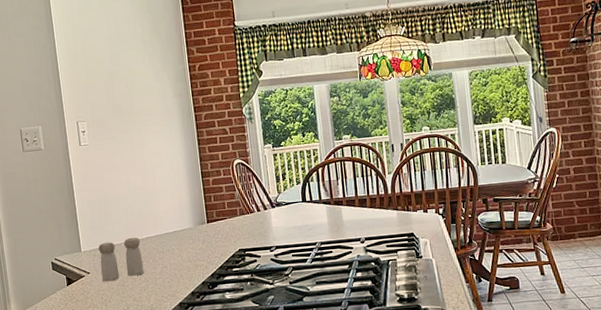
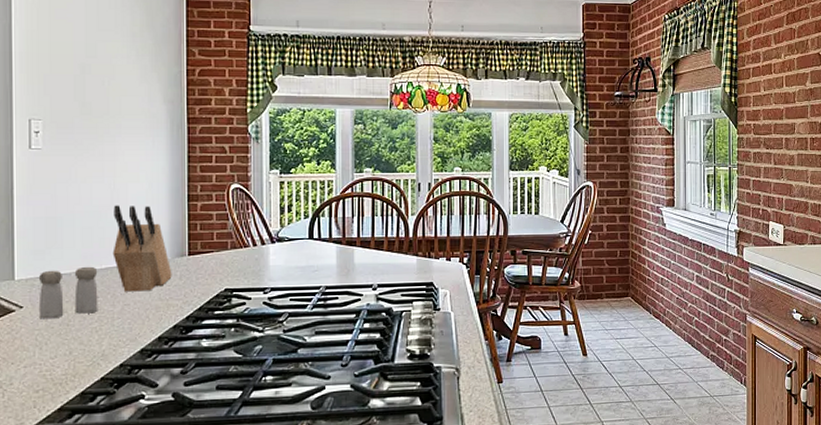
knife block: none [146,184,197,257] -> present [112,205,172,292]

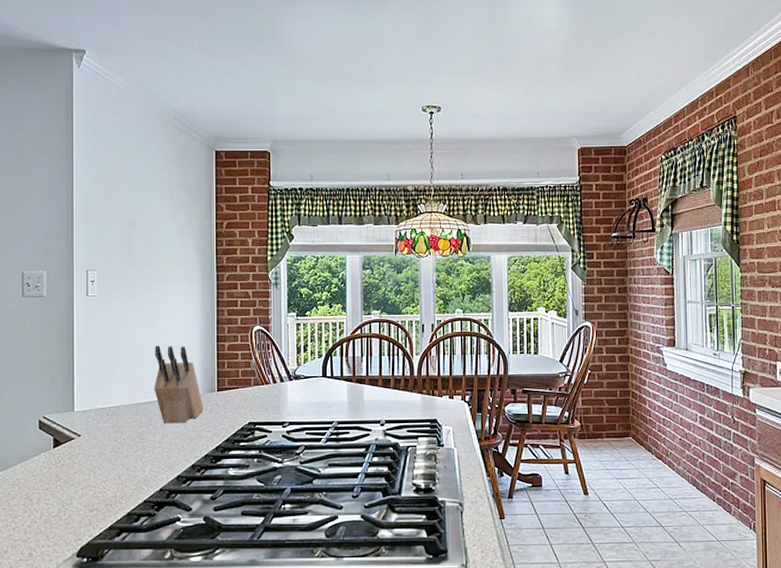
salt and pepper shaker: present [38,266,98,319] -> none [93,400,142,447]

